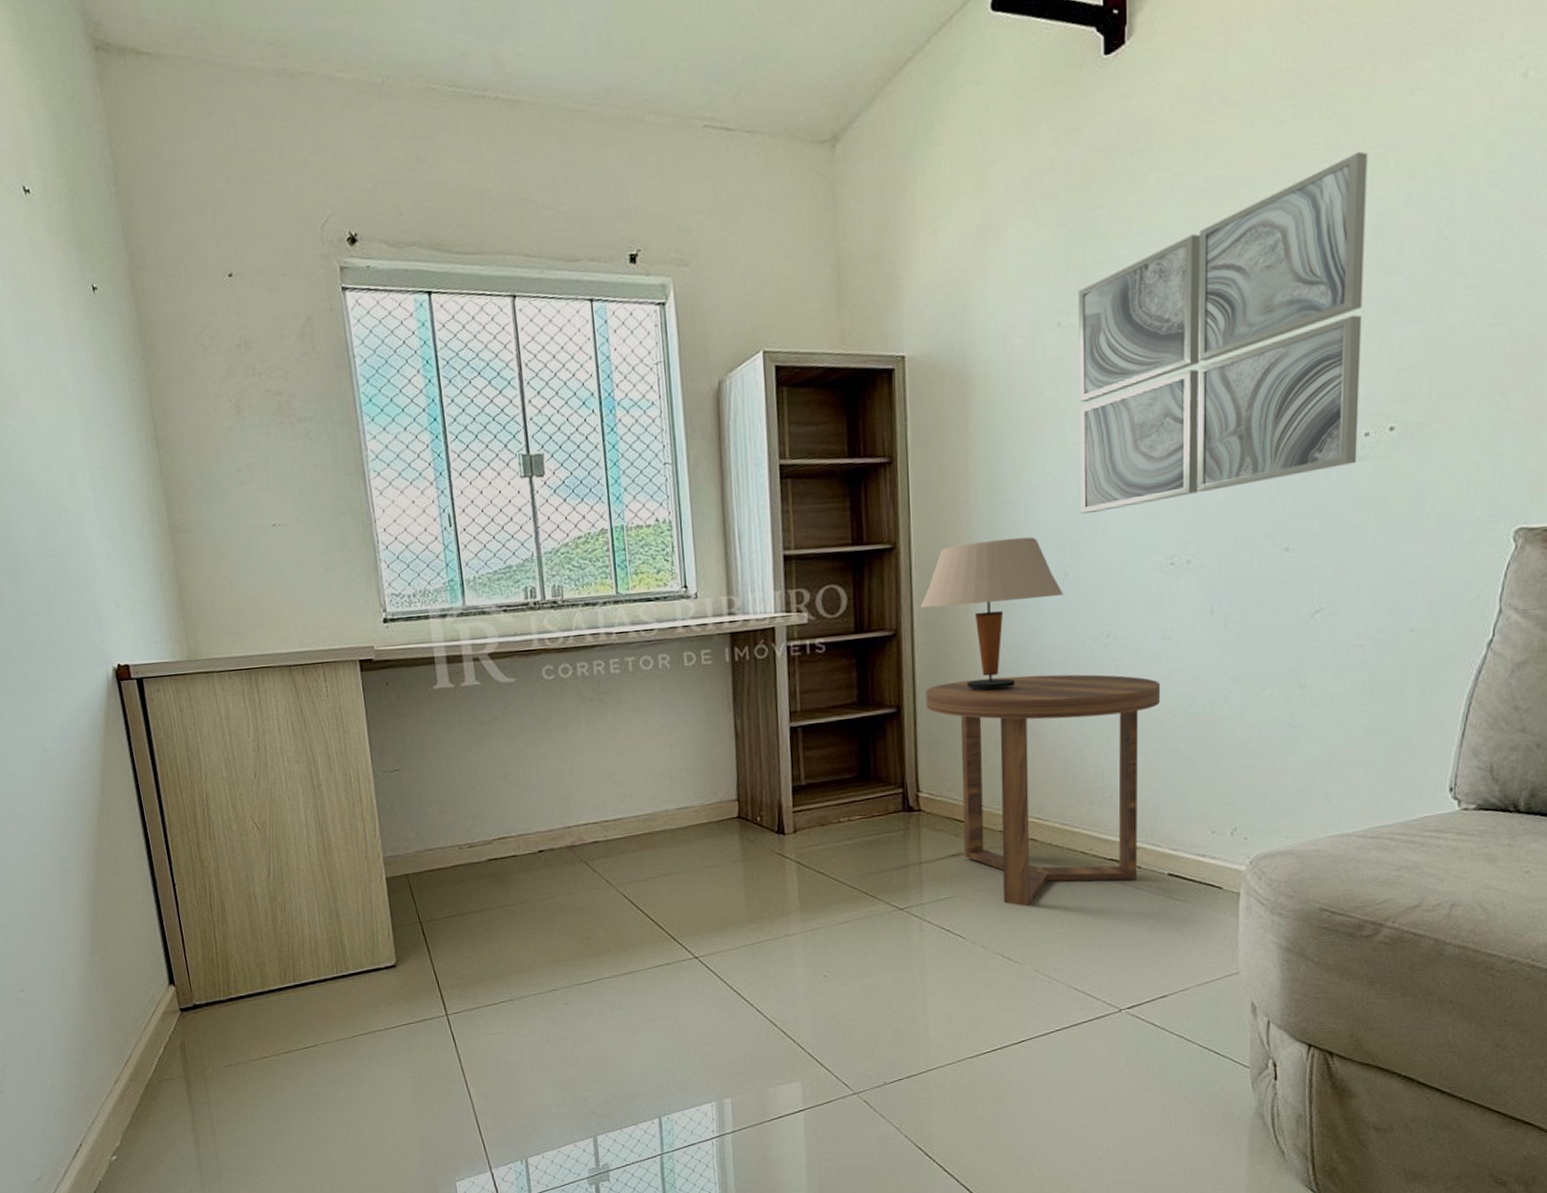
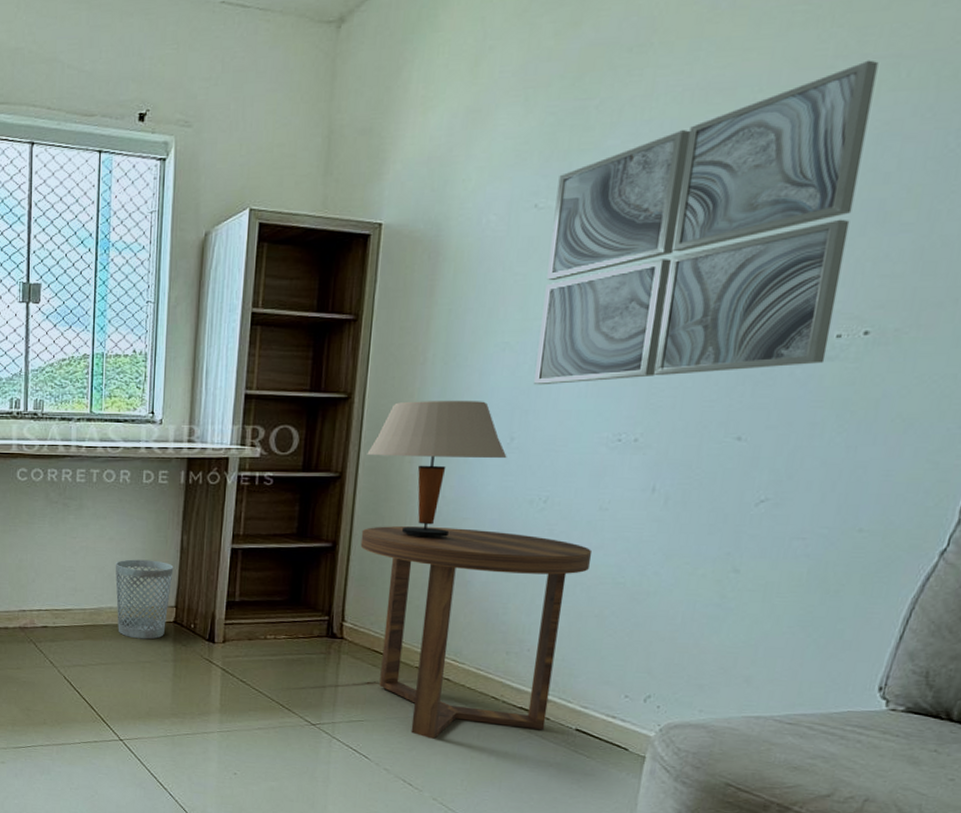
wastebasket: none [665,751,731,842] -> present [115,559,174,640]

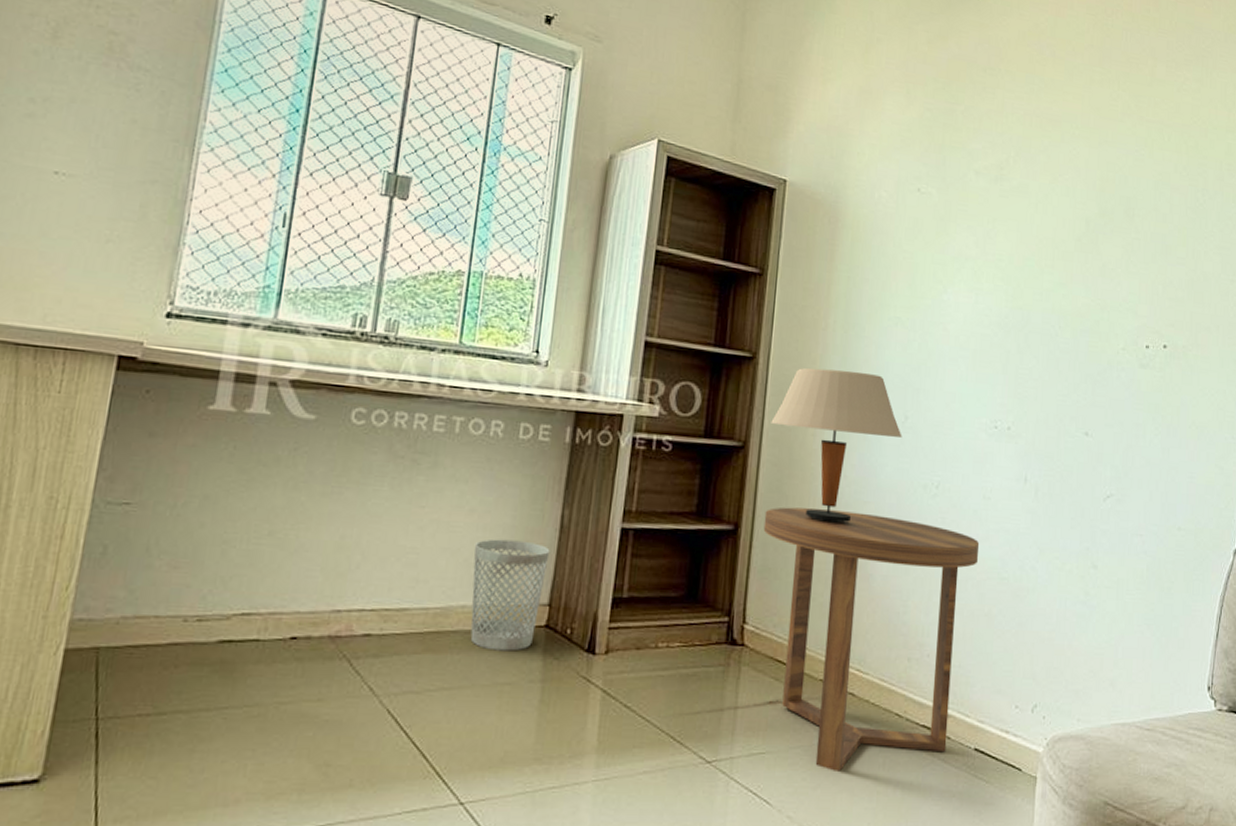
wall art: present [534,60,879,385] -> none [923,121,1150,370]

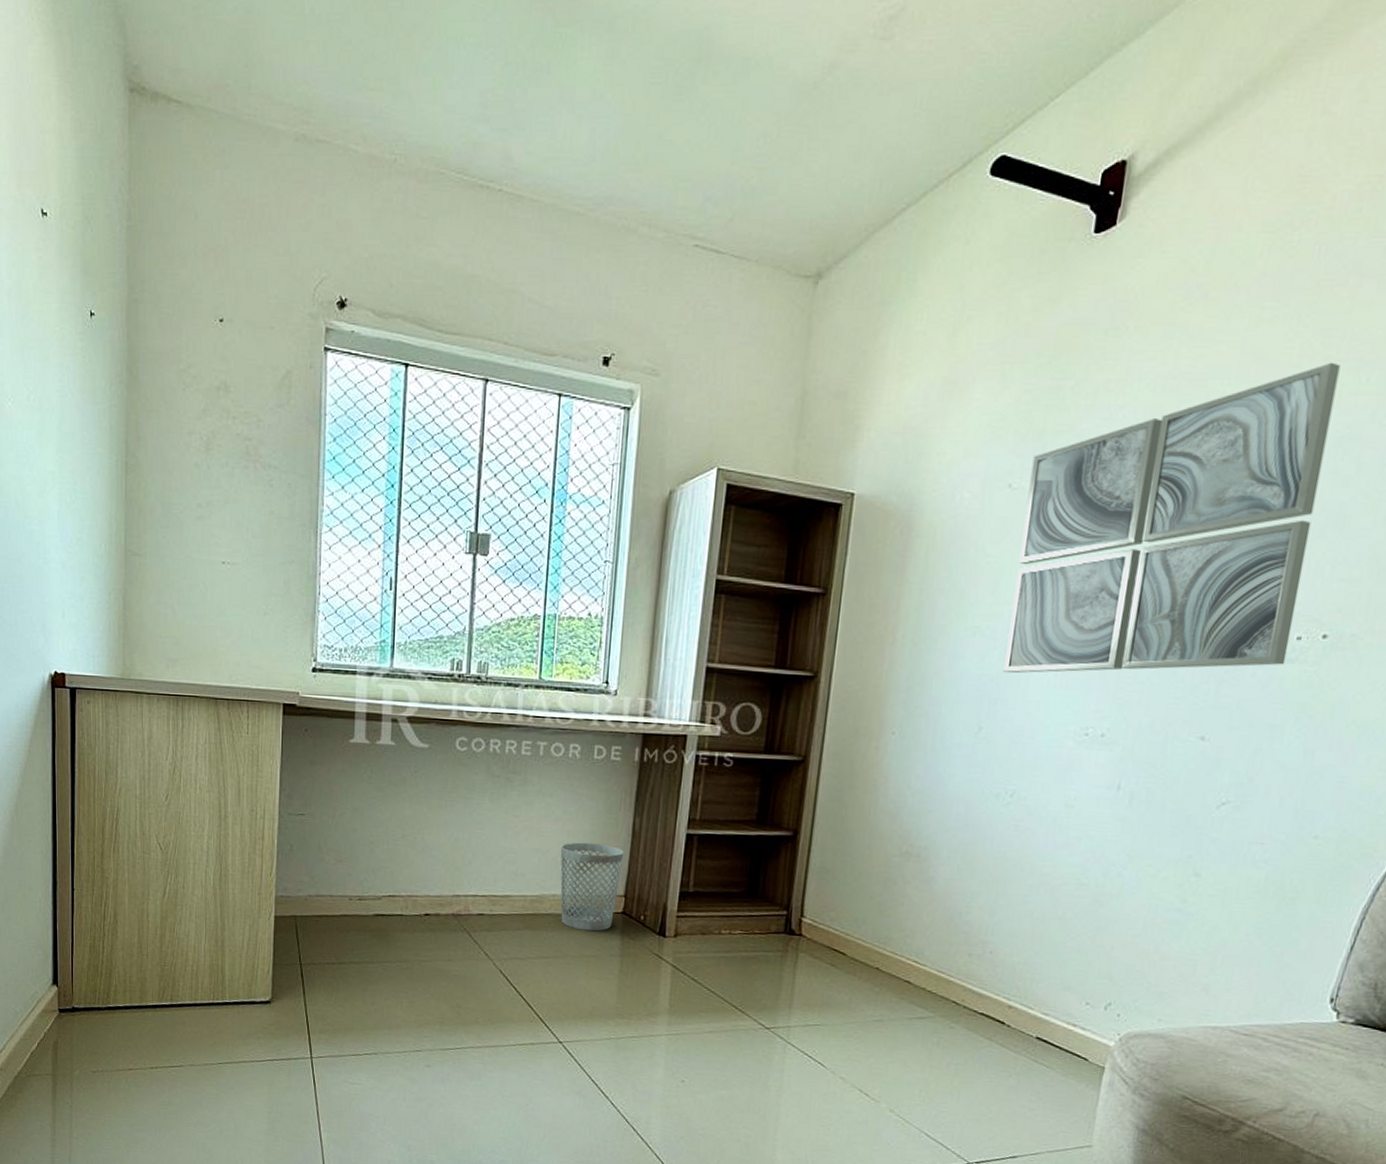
side table: present [763,507,980,771] -> none [822,815,1058,1046]
table lamp: present [771,367,902,522] -> none [832,683,975,829]
wall art: none [923,121,1150,370] -> present [1003,362,1341,674]

